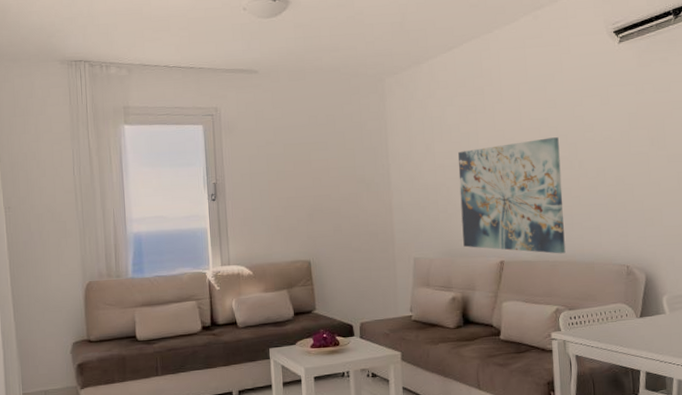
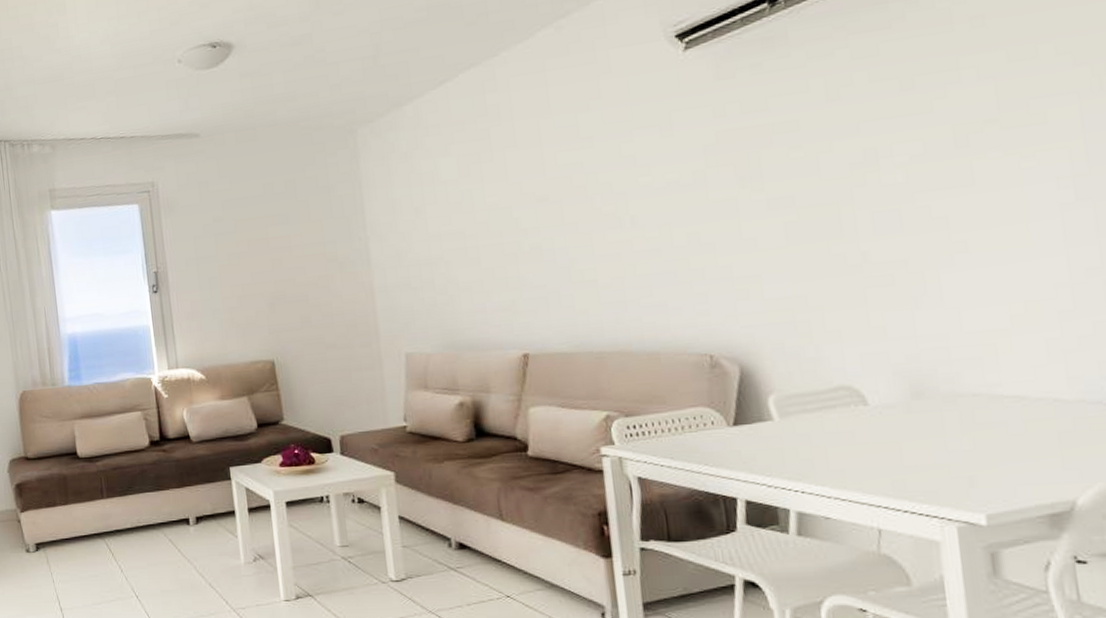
wall art: present [458,137,566,254] -> none [458,186,617,343]

